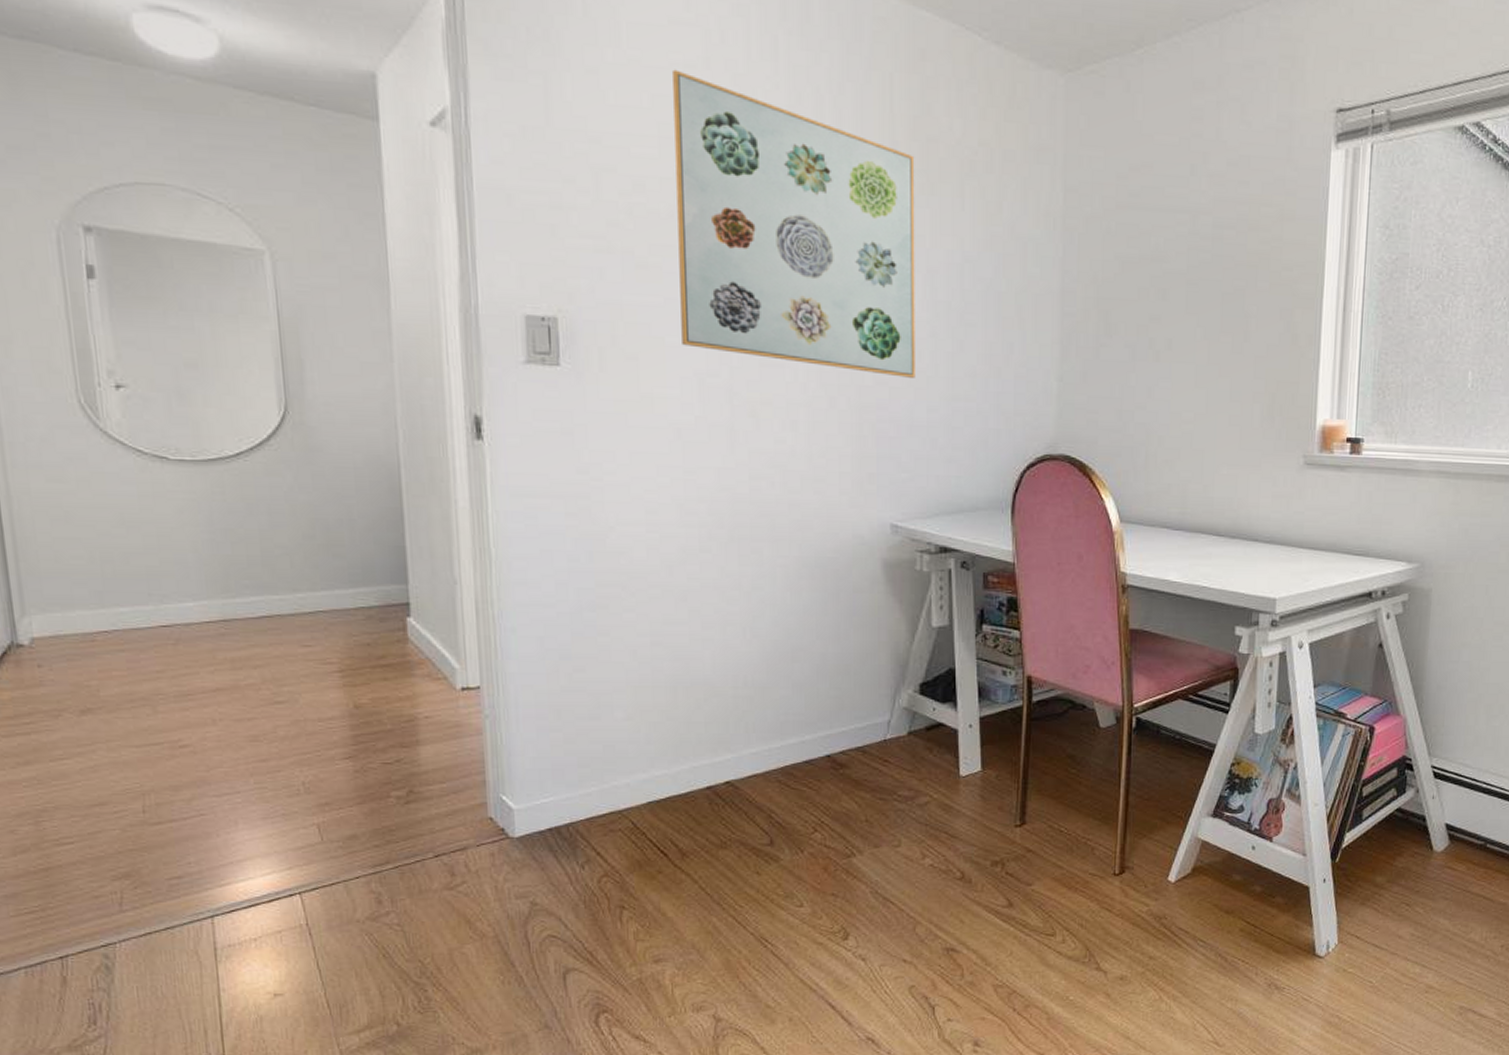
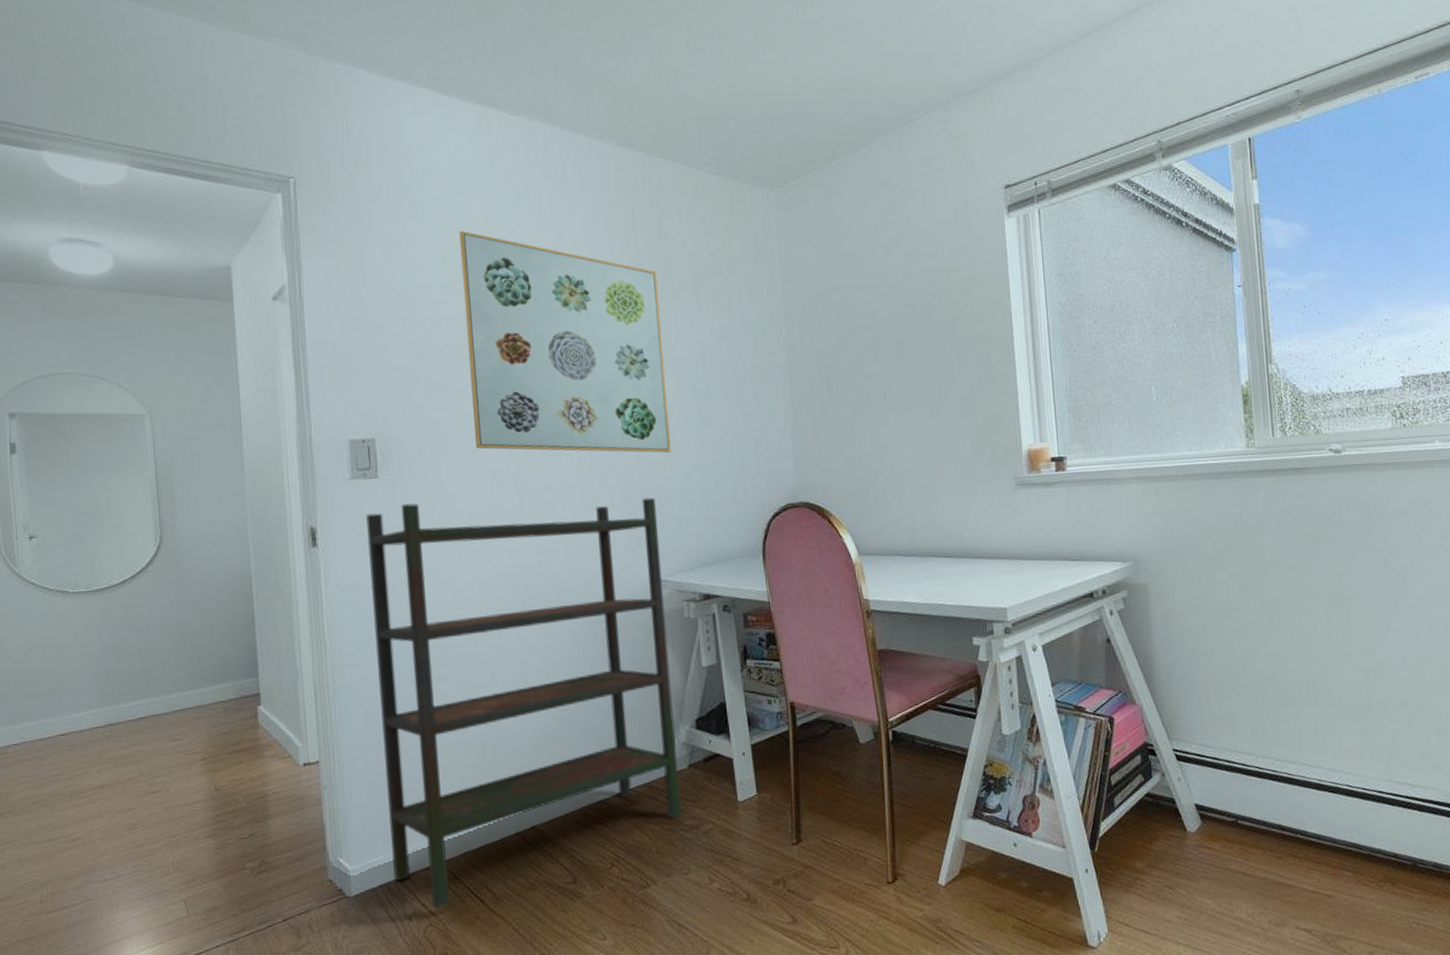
bookshelf: none [542,400,897,858] -> present [365,497,681,908]

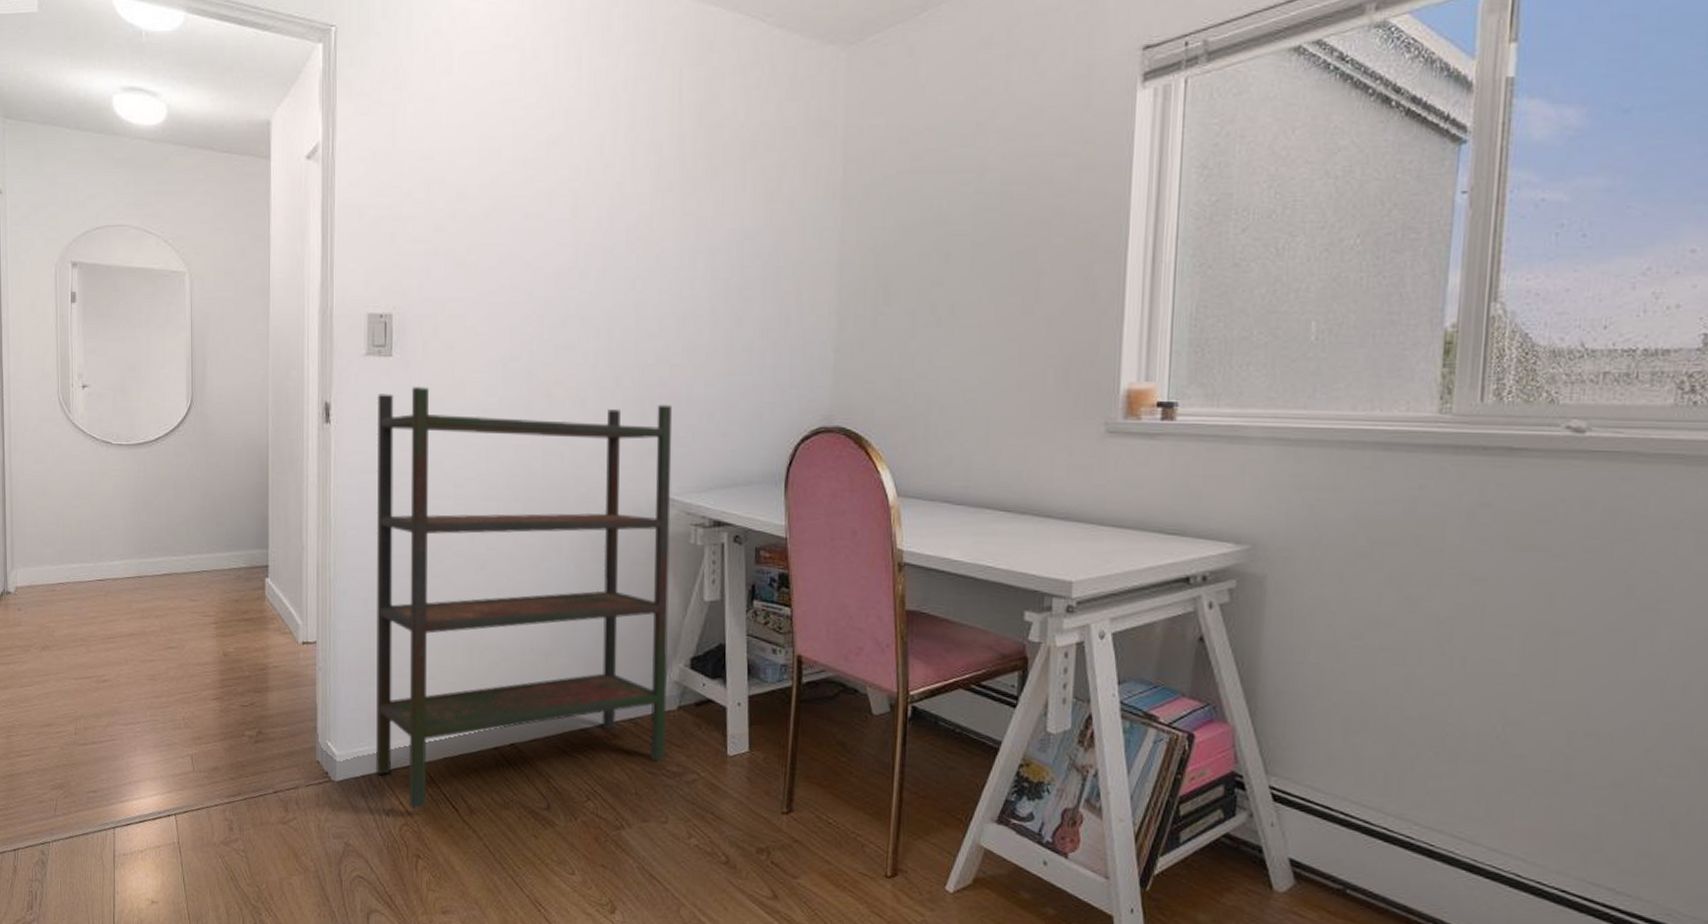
wall art: present [459,230,671,453] -> none [491,88,700,355]

